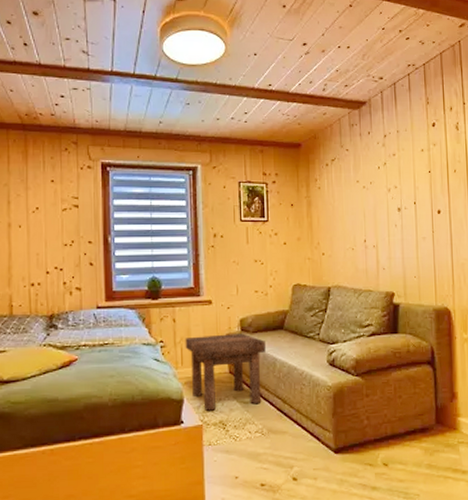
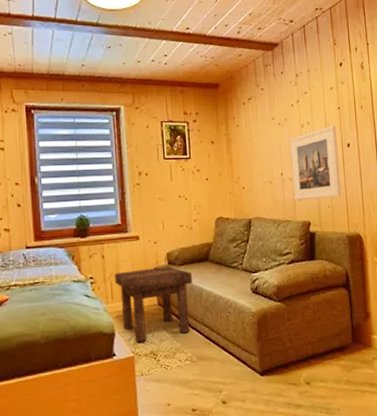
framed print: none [375,190,429,270] -> present [290,125,341,201]

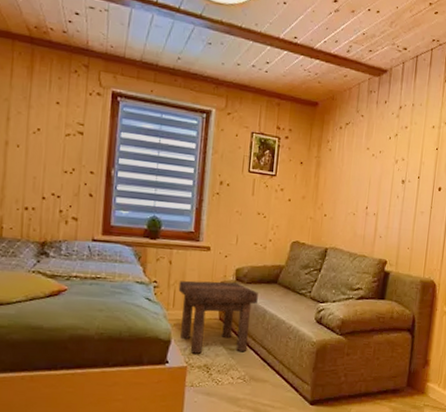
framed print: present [290,125,341,201] -> none [374,166,431,241]

